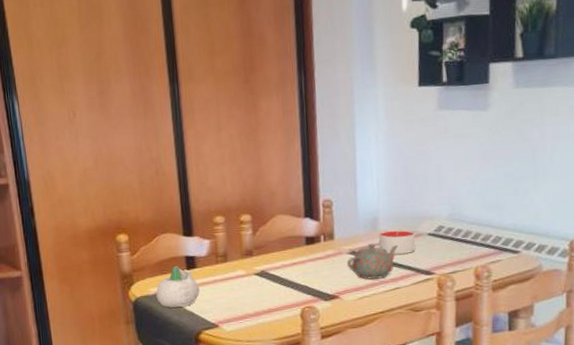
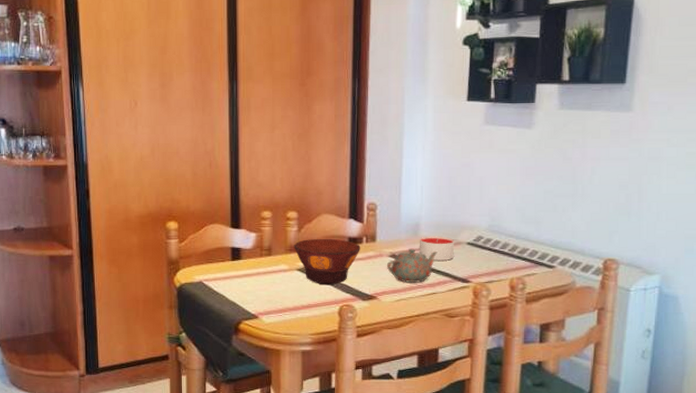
succulent planter: present [156,265,200,308] -> none [200,256,243,296]
bowl: none [250,239,319,289] -> present [294,238,360,286]

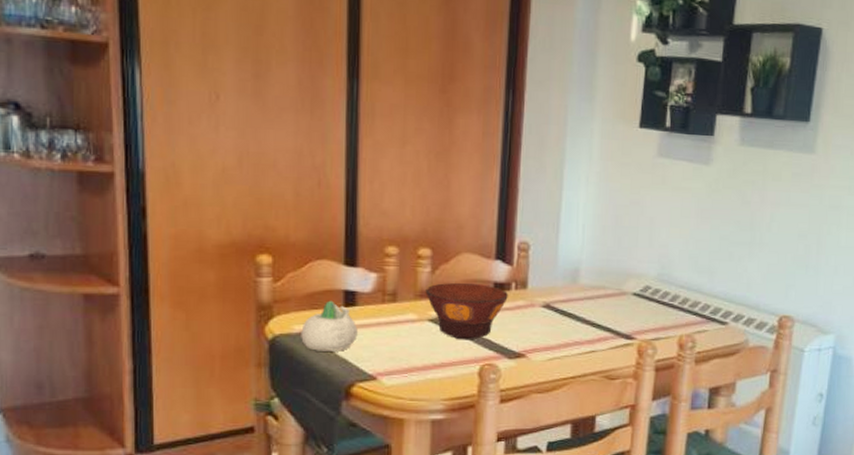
succulent planter: none [200,256,243,296] -> present [301,300,358,351]
teapot: present [387,248,438,284] -> none [539,298,599,340]
candle: present [419,236,455,261] -> none [577,284,619,313]

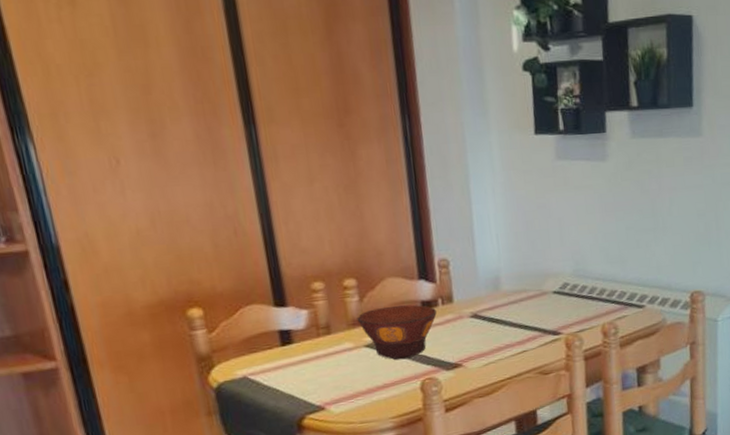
succulent planter: present [301,300,358,351] -> none [244,342,300,392]

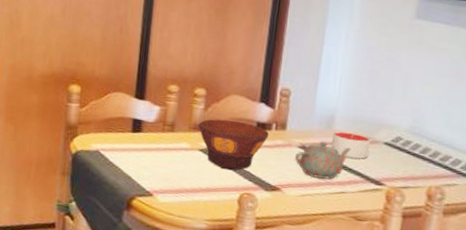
teapot: none [469,305,523,344] -> present [295,141,352,180]
candle: none [501,287,541,316] -> present [331,130,371,159]

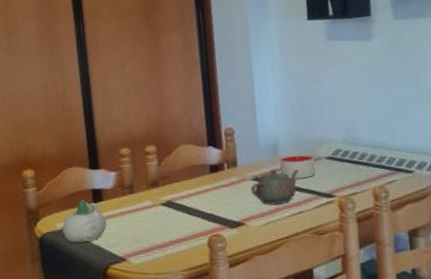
succulent planter: none [96,126,141,169] -> present [62,199,107,243]
bowl: present [198,119,269,171] -> none [155,168,223,218]

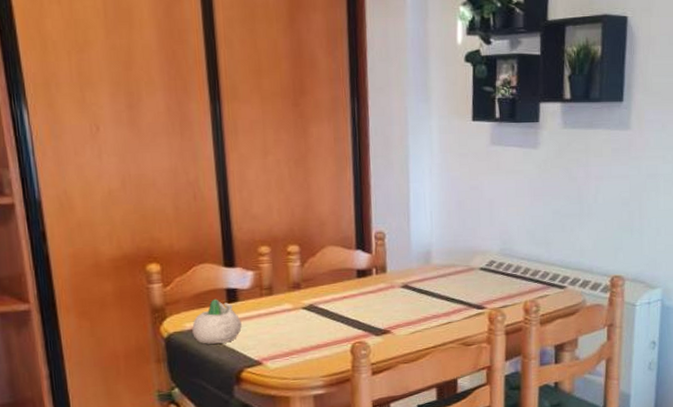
teapot: present [251,169,299,205] -> none [399,277,451,314]
candle: present [280,153,315,179] -> none [431,263,468,289]

